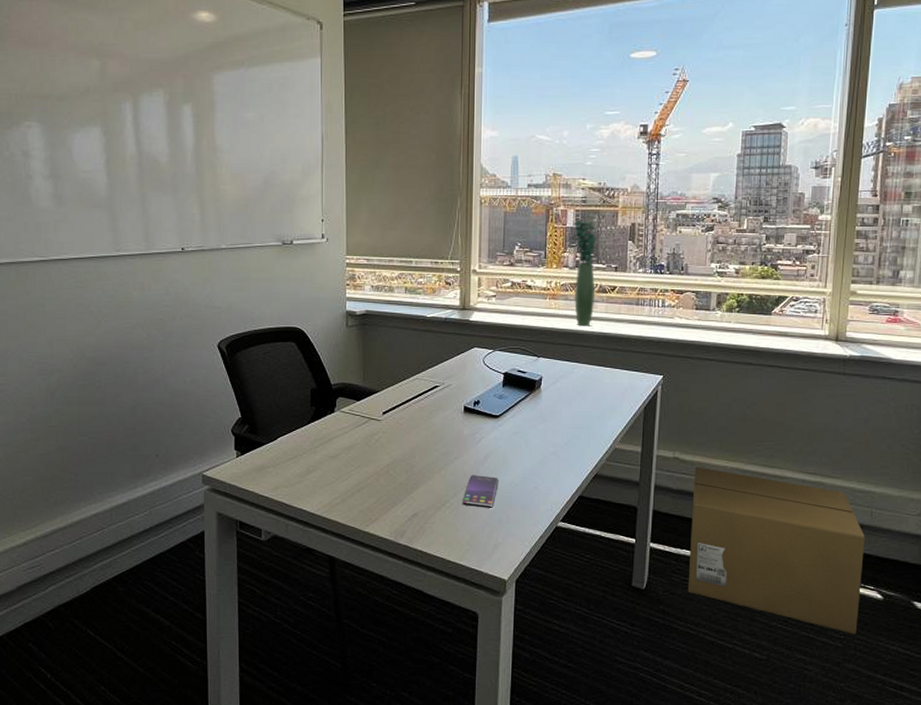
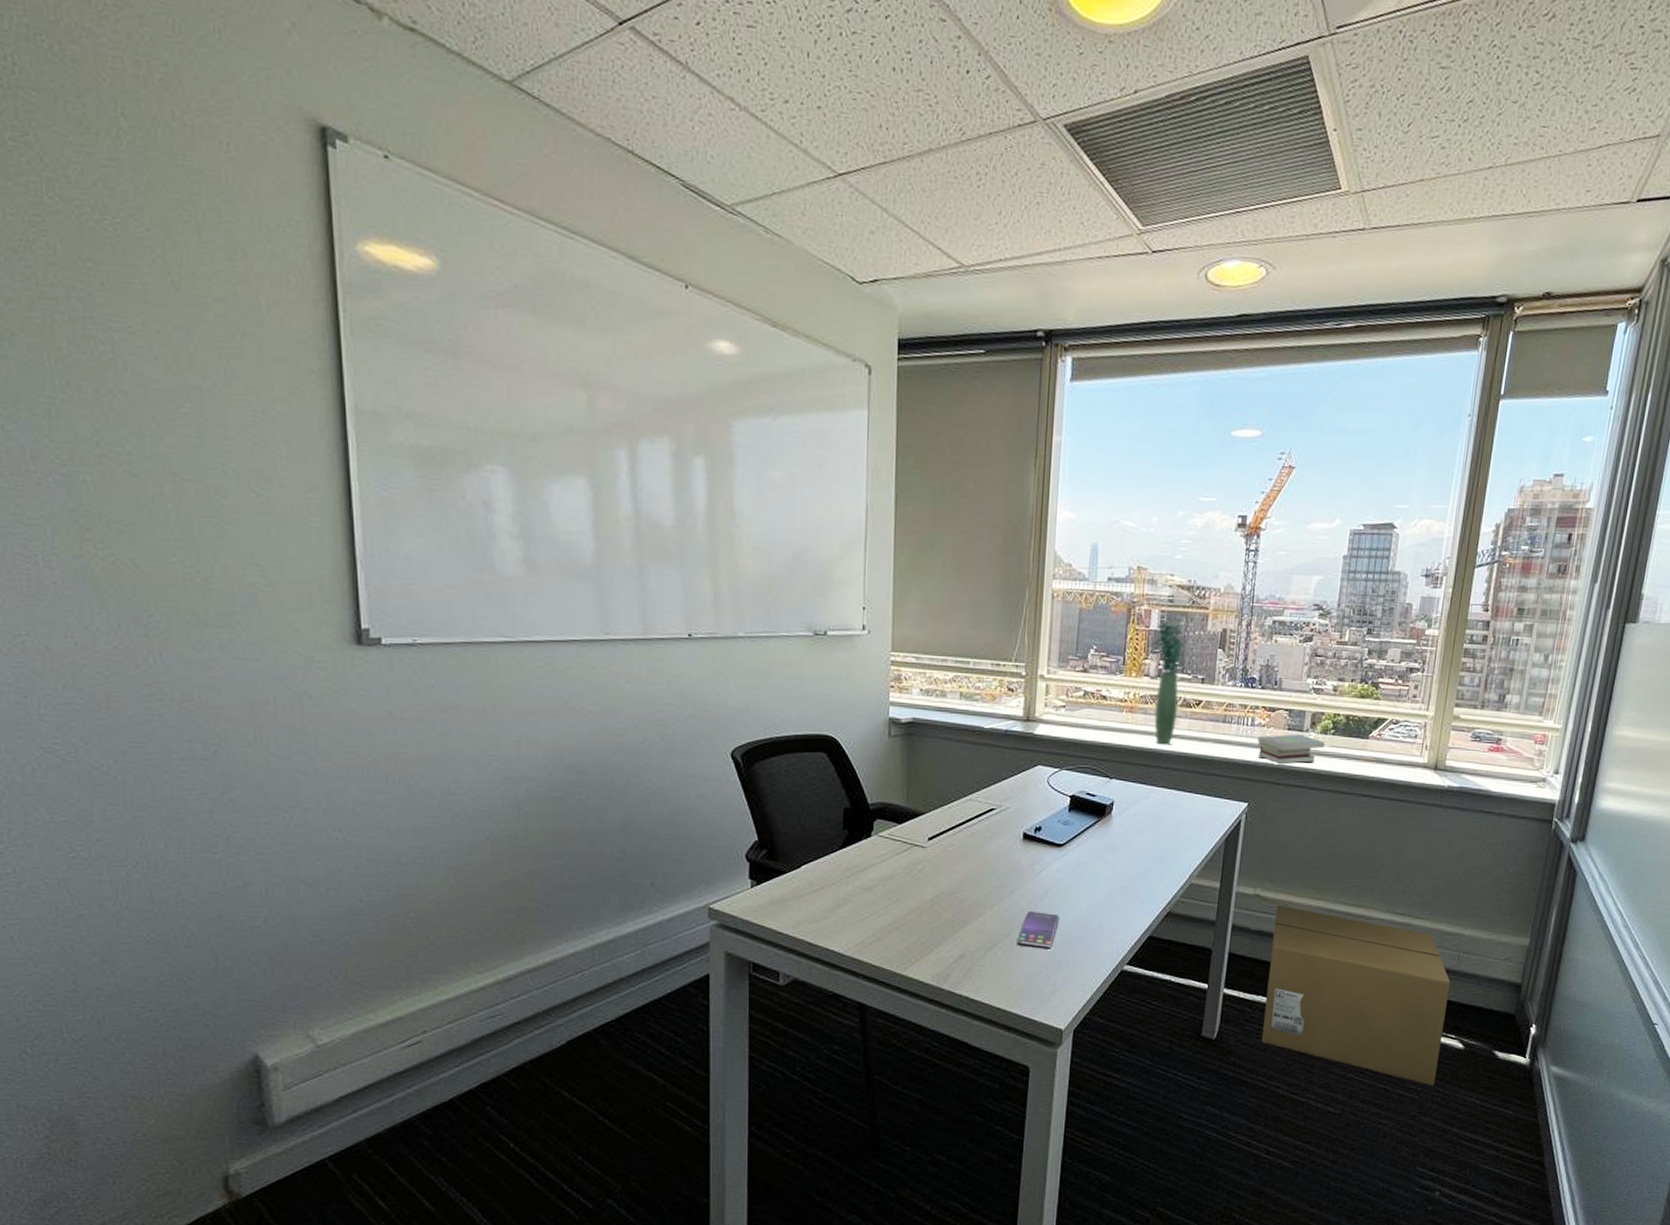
books: none [668,313,731,341] -> present [1257,734,1325,765]

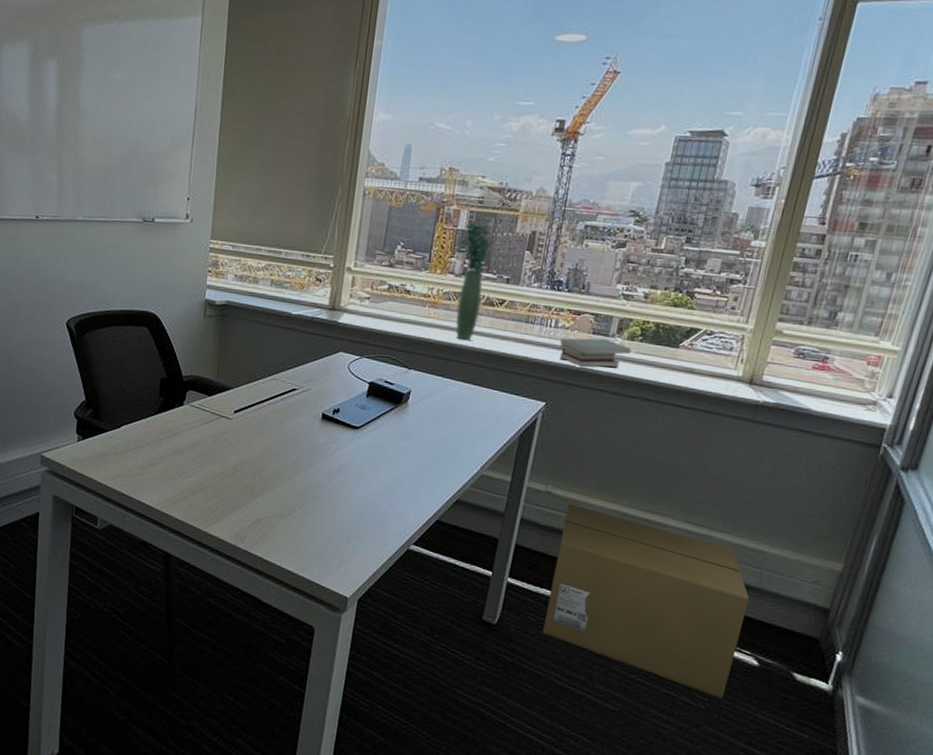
smartphone: present [1016,912,1059,950] -> none [309,486,351,524]

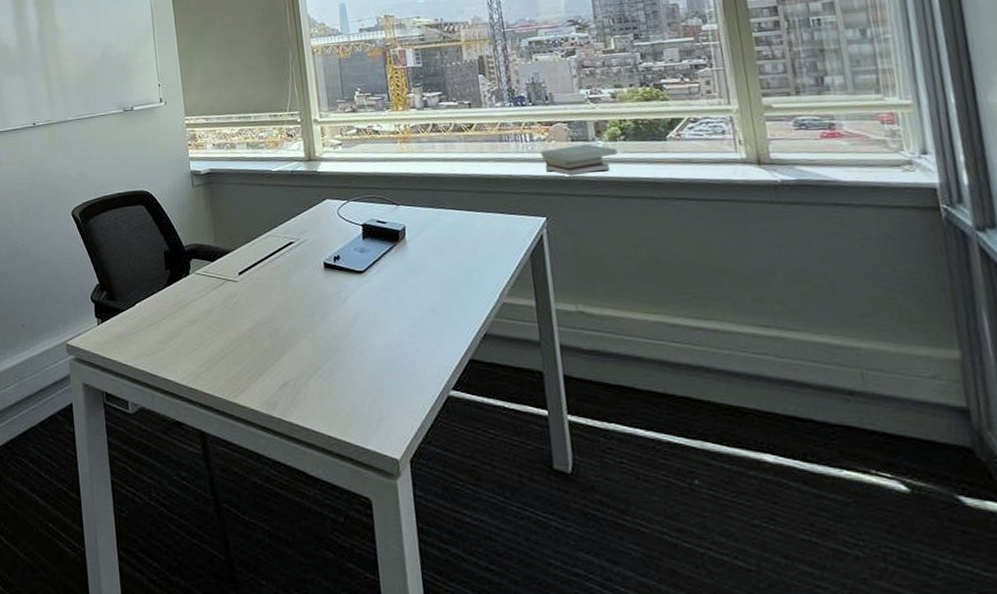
vase: present [455,217,490,342] -> none [413,54,452,170]
box: present [542,503,750,698] -> none [606,321,881,540]

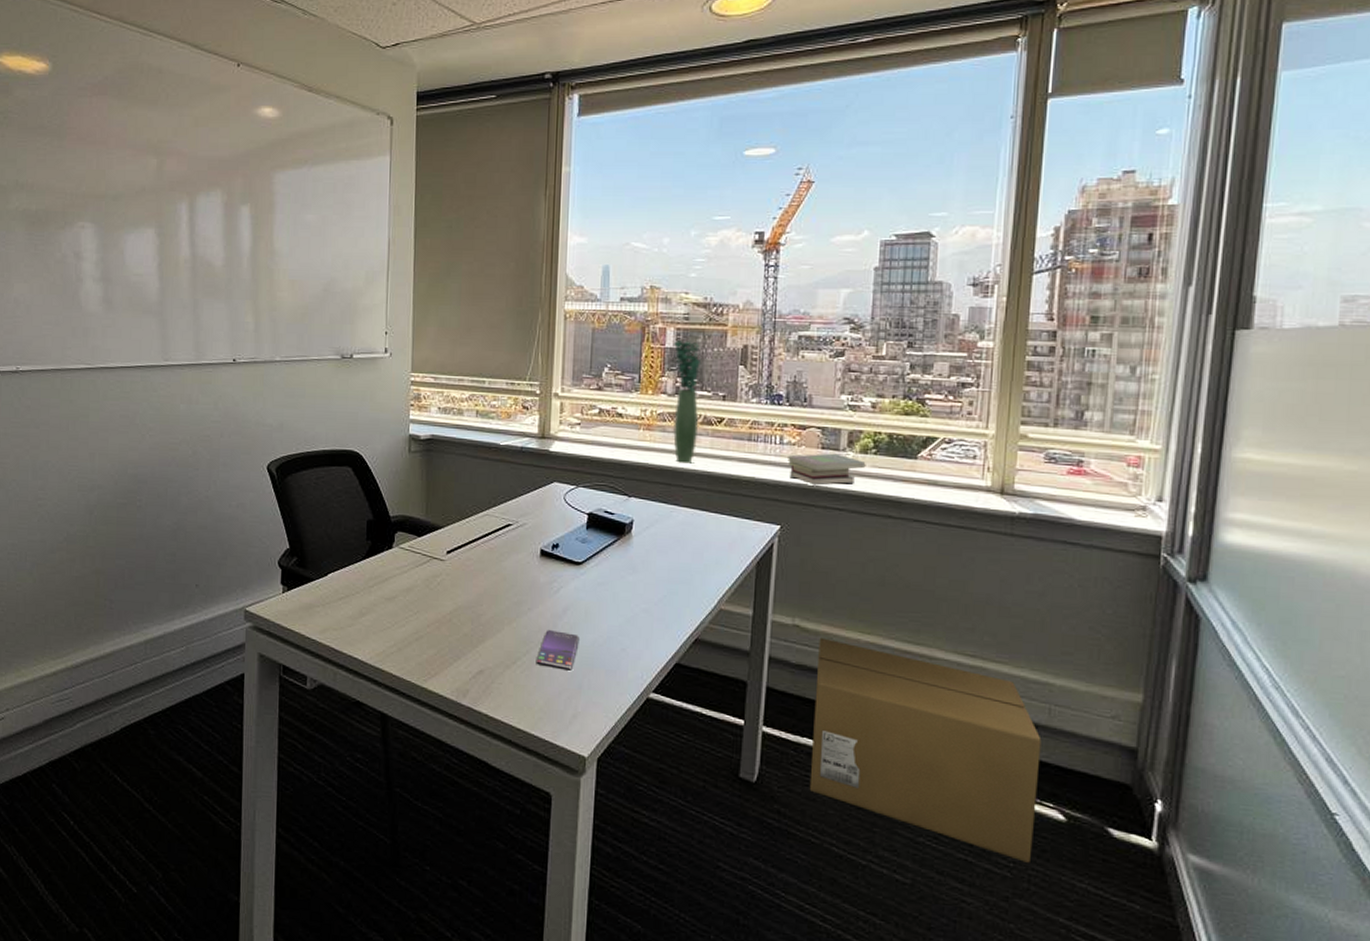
smartphone: none [335,338,374,376] -> present [536,630,579,672]
vase: none [413,54,452,170] -> present [673,335,702,465]
box: none [606,321,881,540] -> present [809,637,1042,863]

